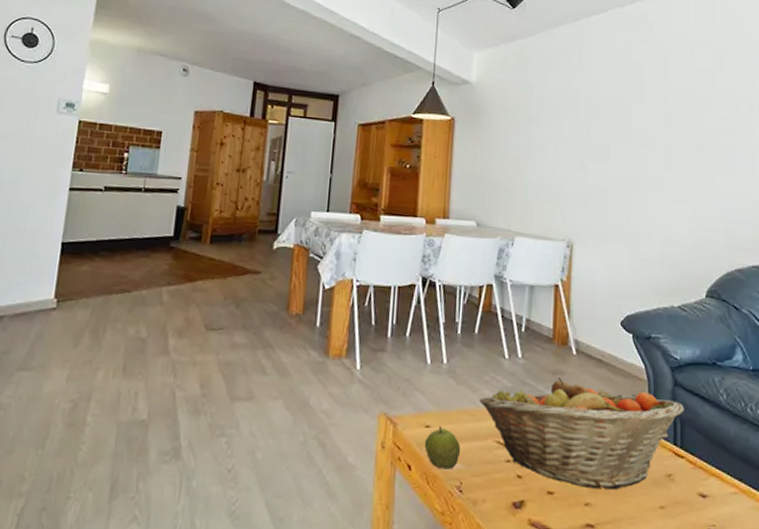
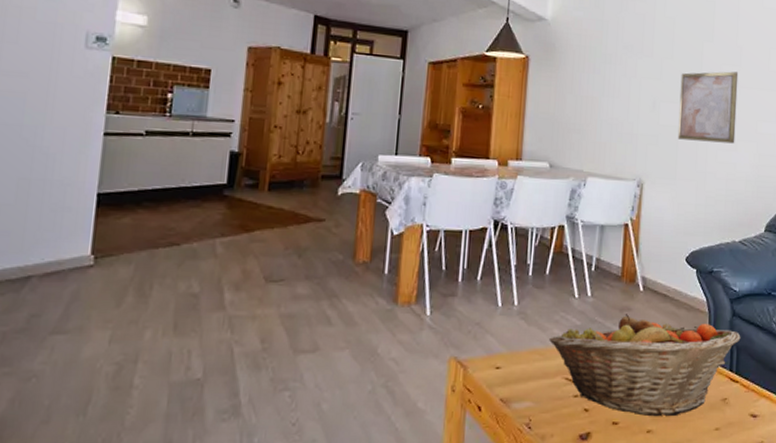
apple: present [424,425,461,470] -> none [494,366,531,408]
wall art: none [607,132,670,205] -> present [677,71,739,144]

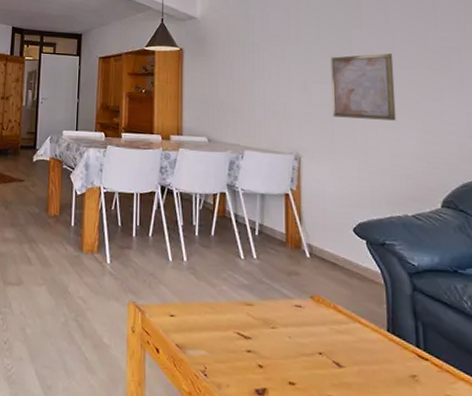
fruit basket: present [549,314,741,417] -> none [219,278,426,385]

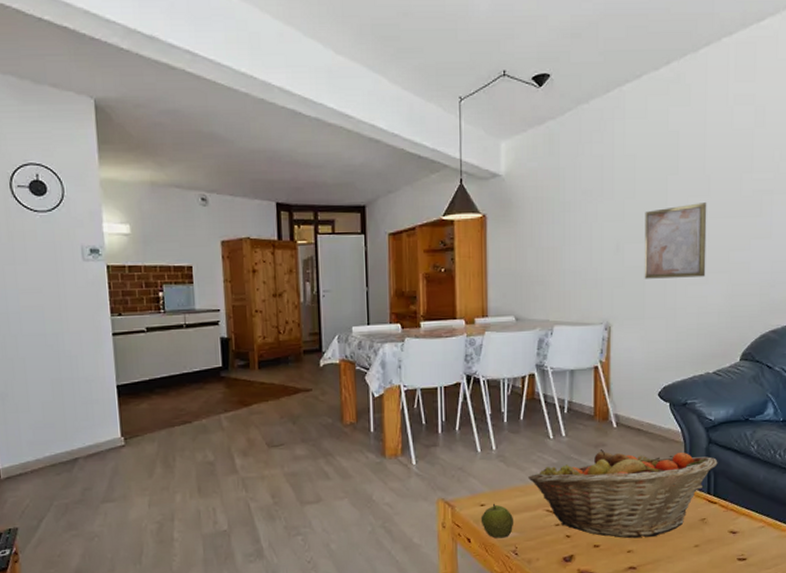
apple: none [170,315,204,355] -> present [480,503,514,538]
fruit basket: none [219,278,426,385] -> present [528,449,718,539]

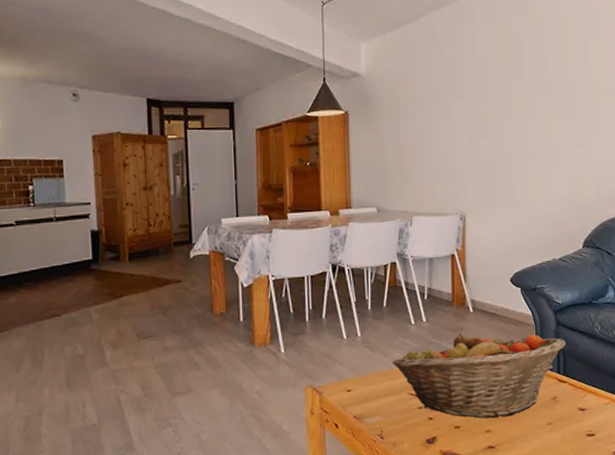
apple: present [480,503,514,538] -> none [347,388,380,423]
wall art: present [644,202,707,279] -> none [493,102,550,172]

